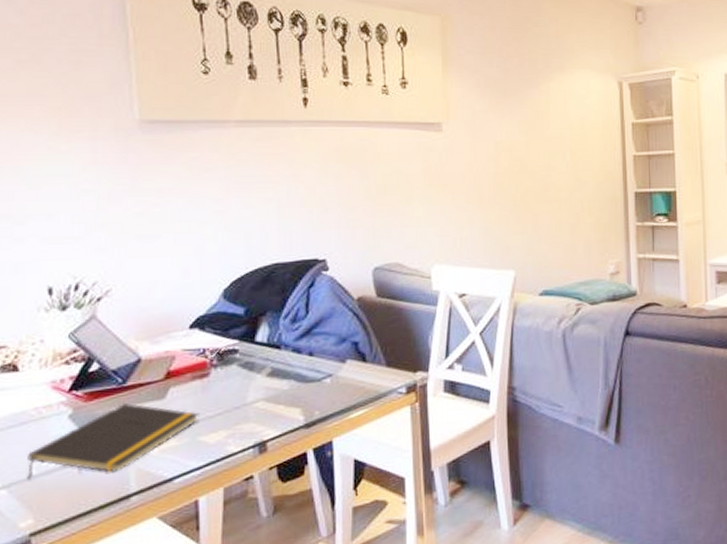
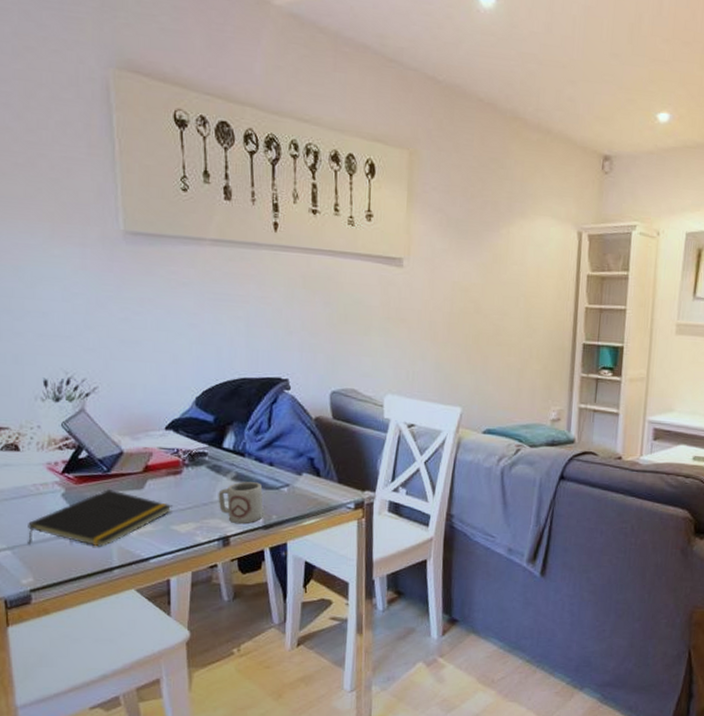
cup: none [252,376,304,426] -> present [218,482,263,524]

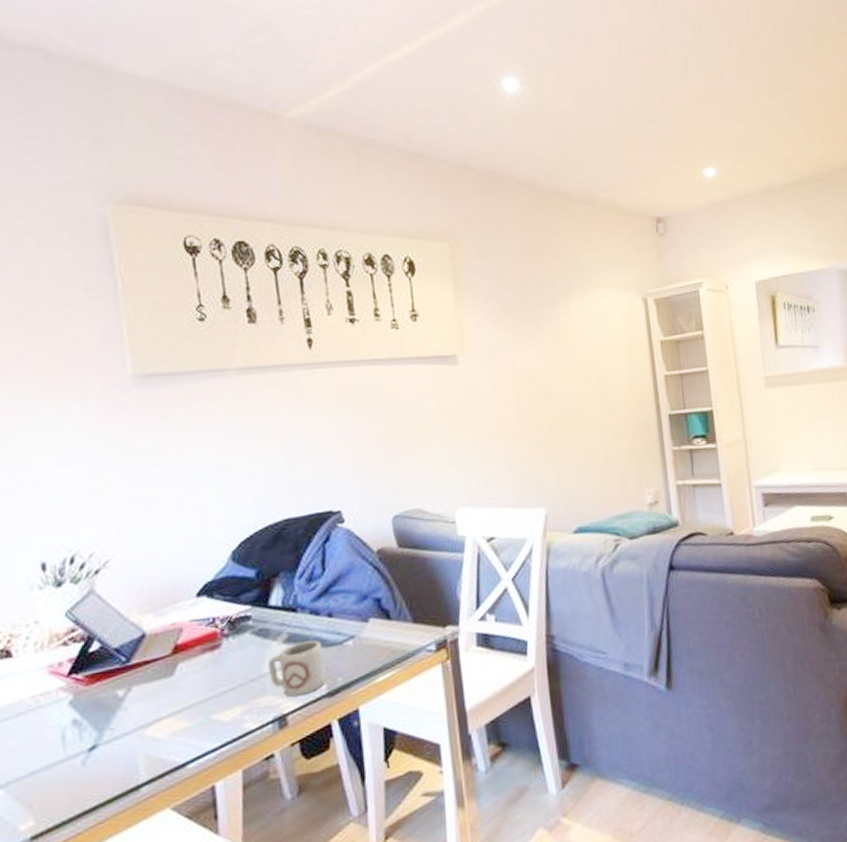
notepad: present [28,488,172,547] -> none [25,683,212,777]

